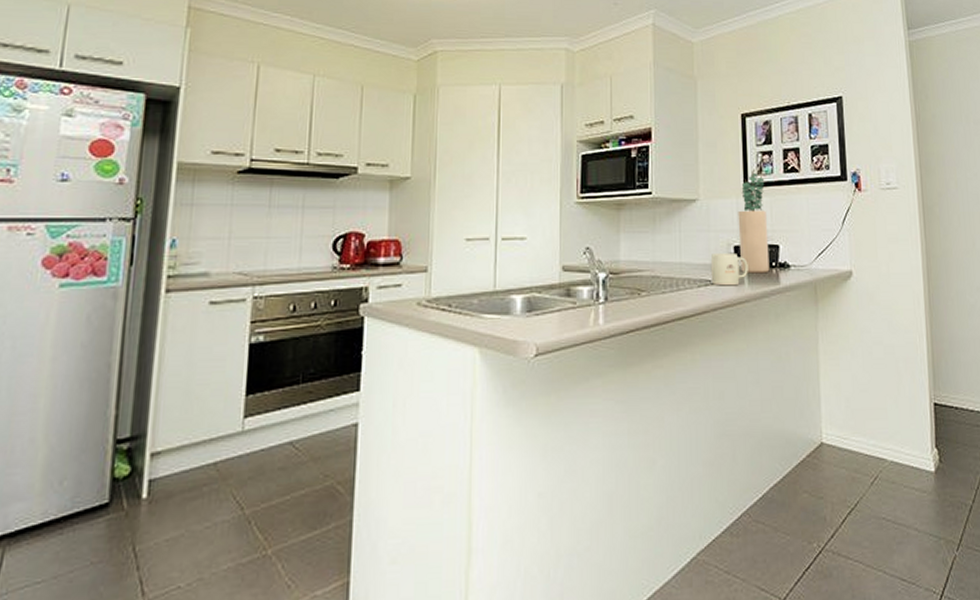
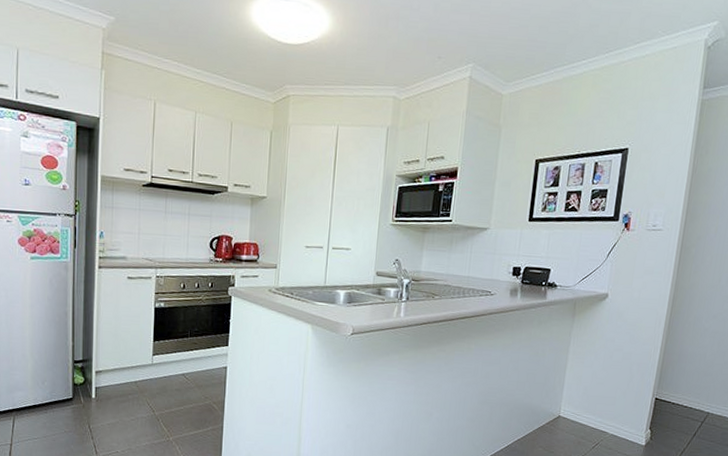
mug: present [710,252,748,286] -> none [491,271,523,298]
vase: present [738,169,770,274] -> none [516,206,547,290]

